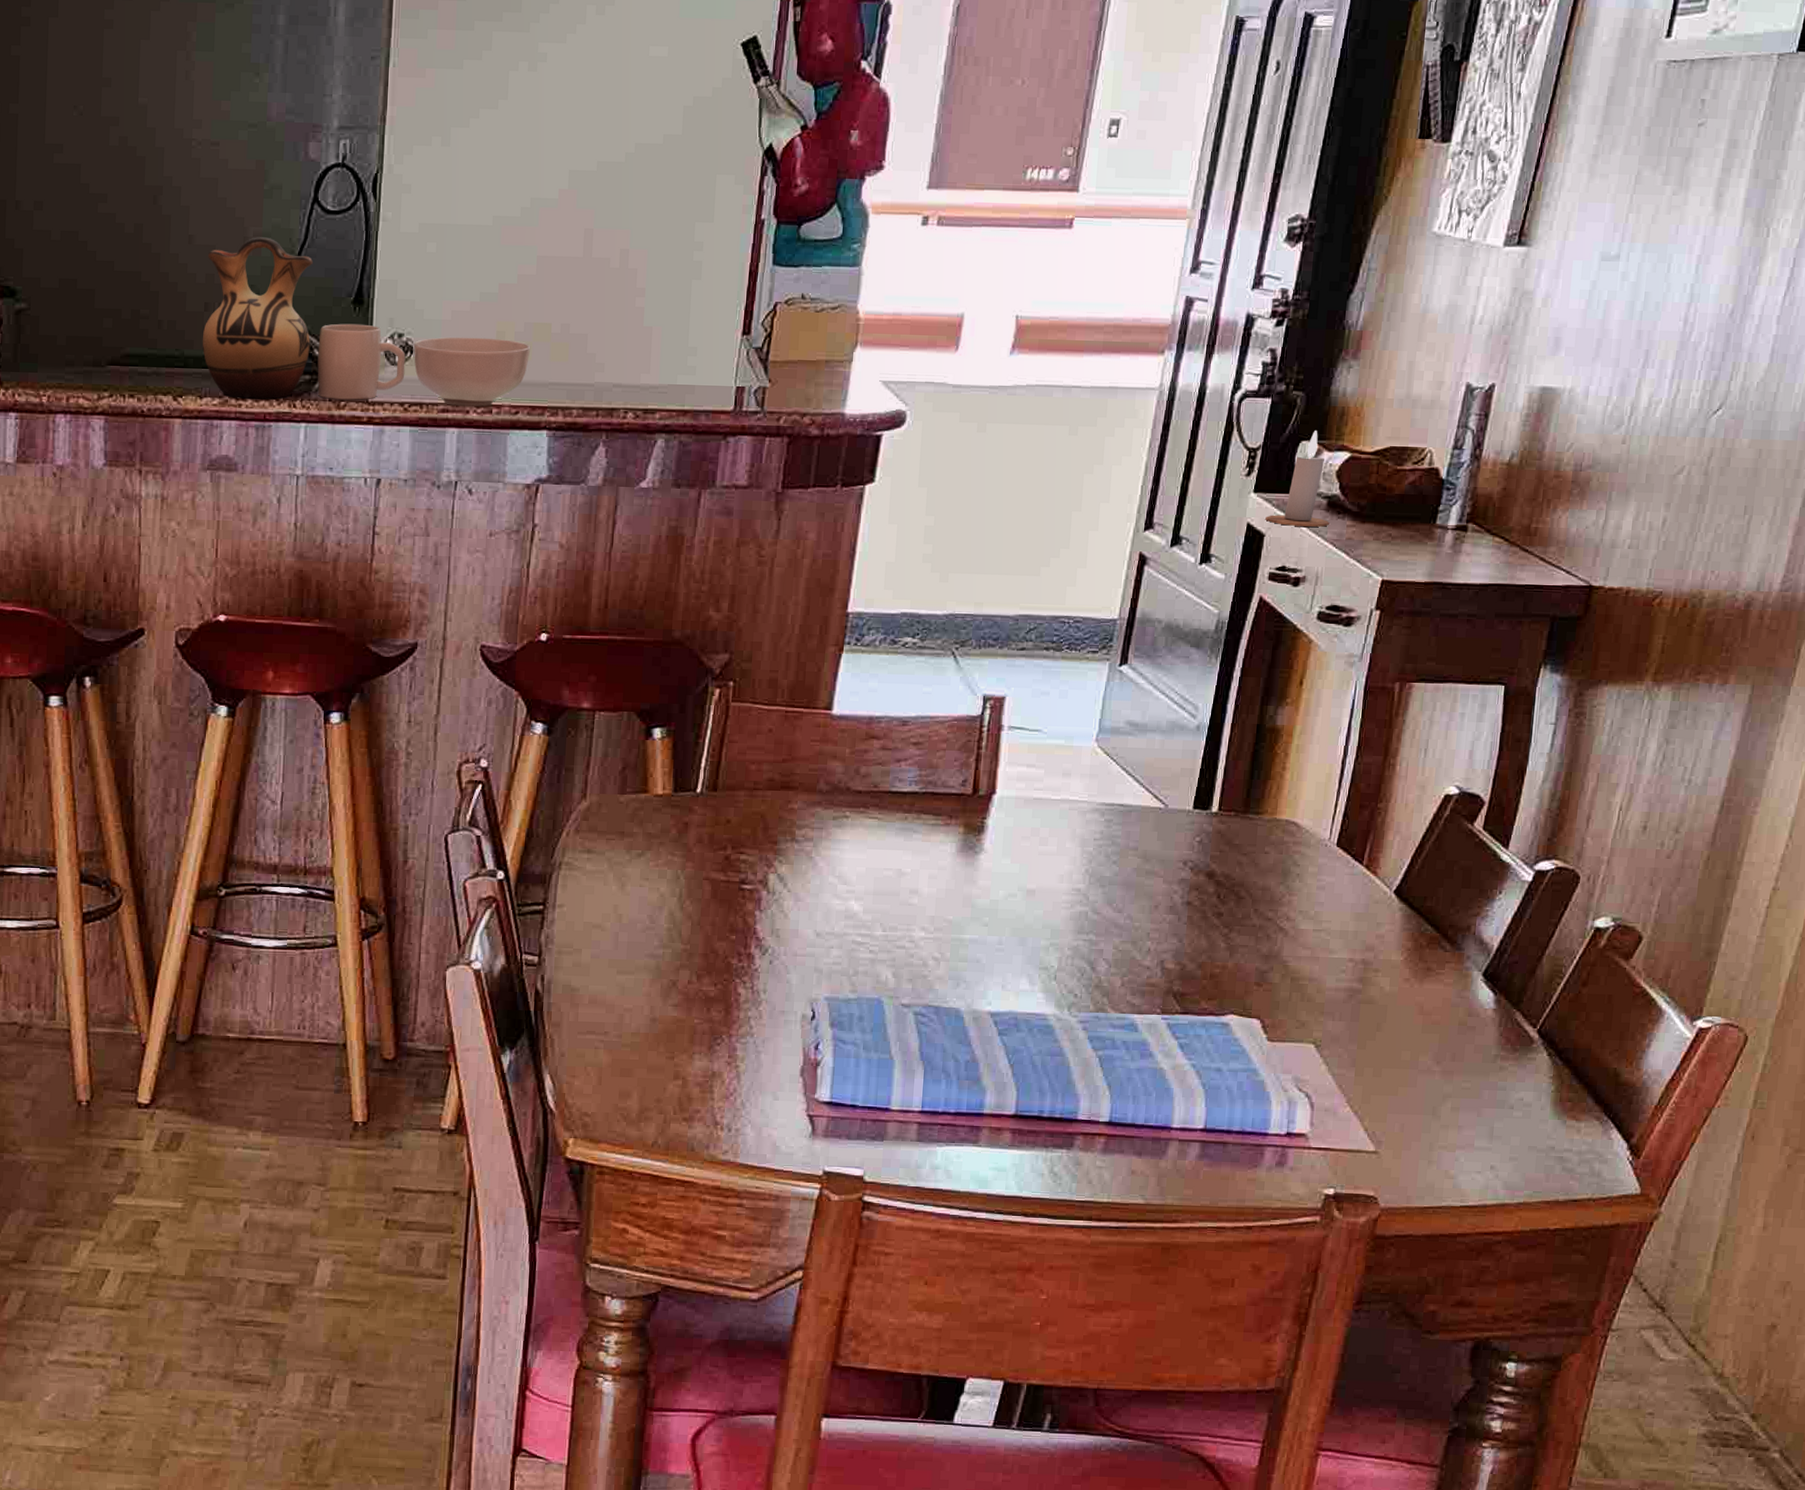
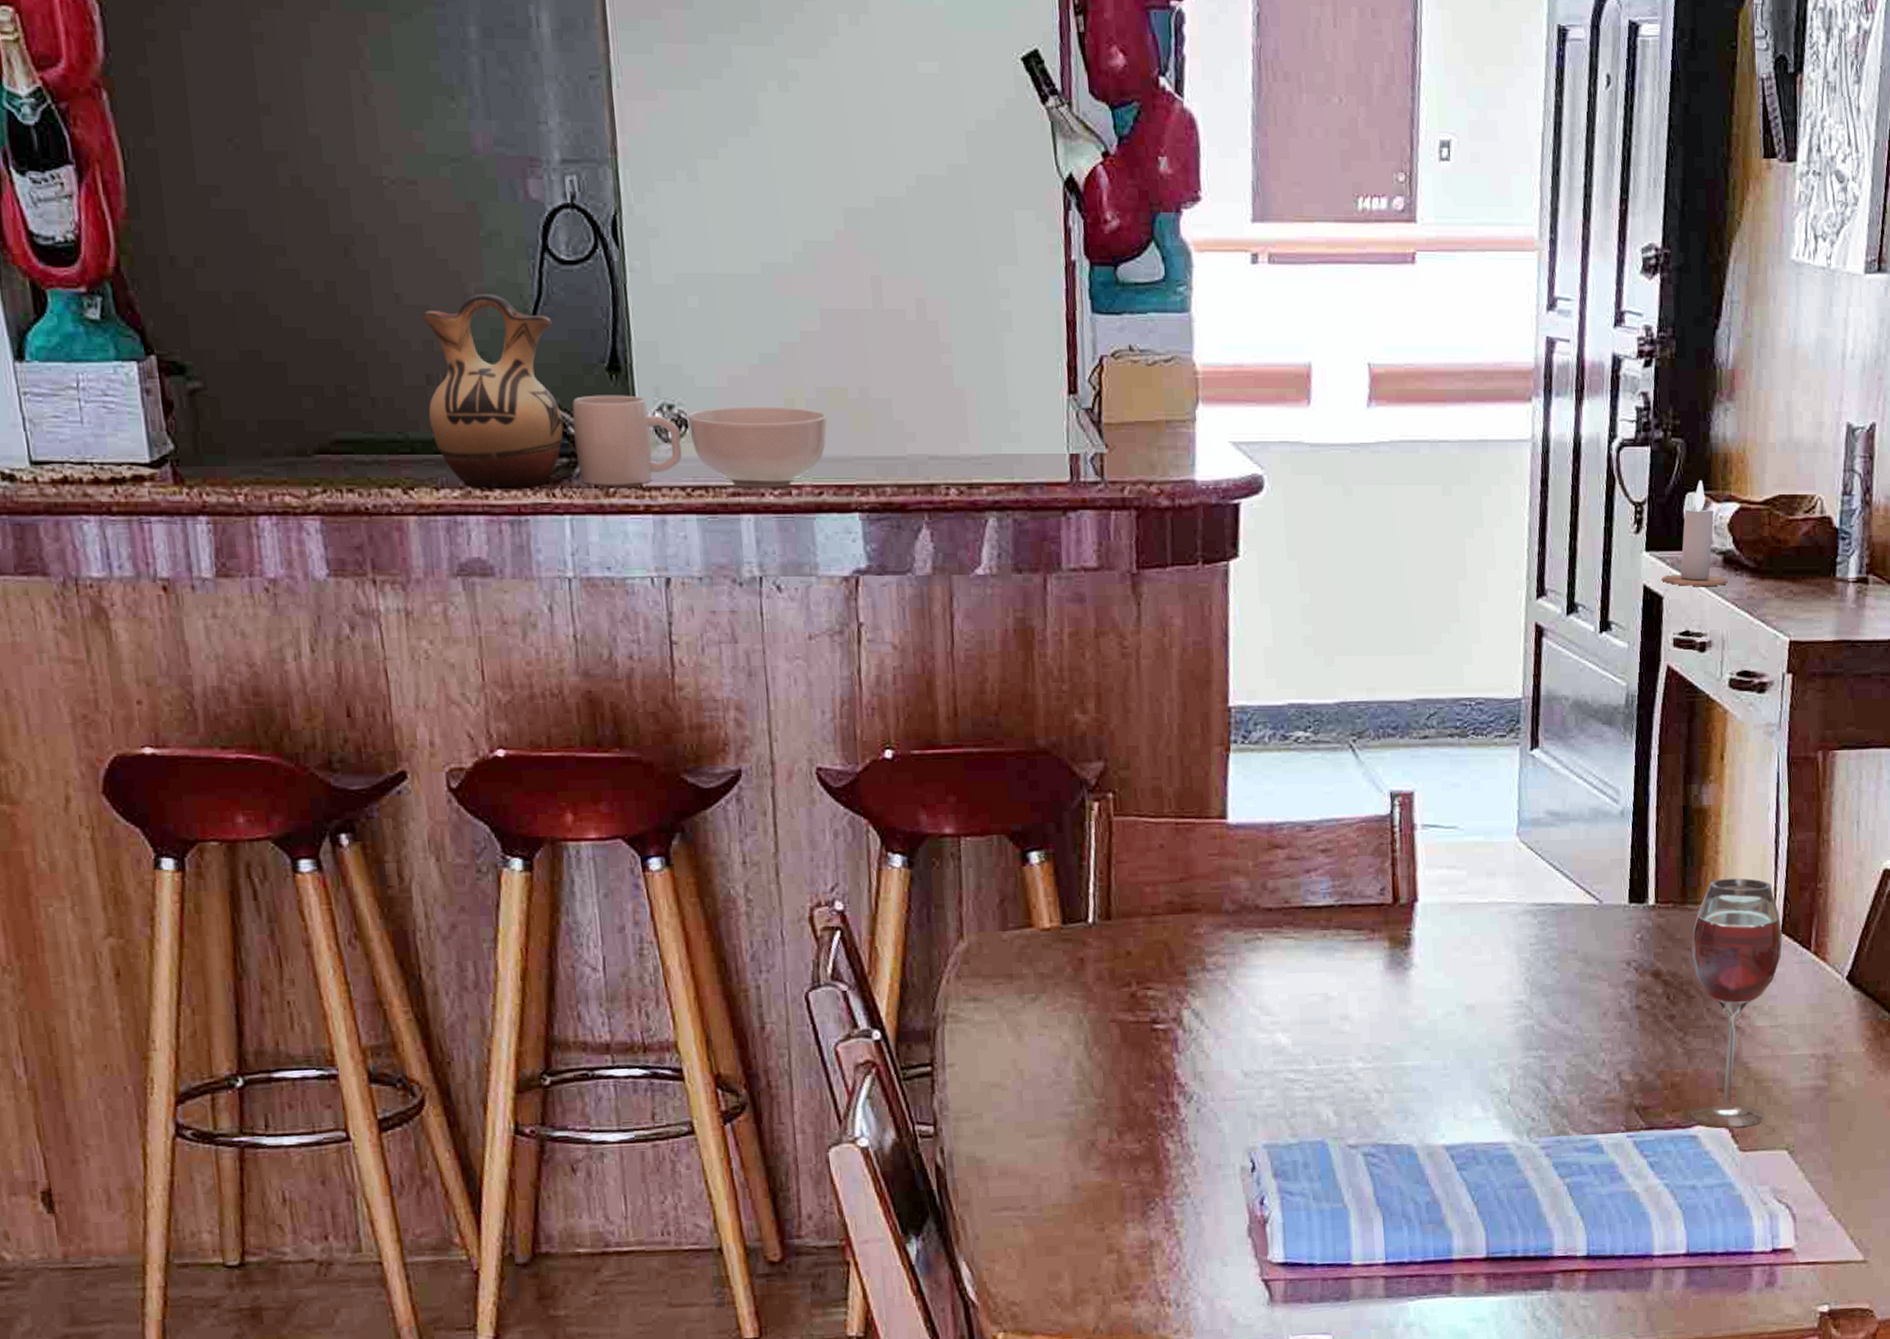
wineglass: none [1224,792,1337,1019] -> present [1689,878,1782,1128]

